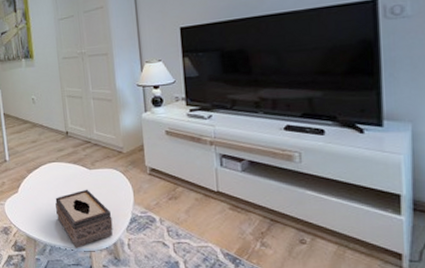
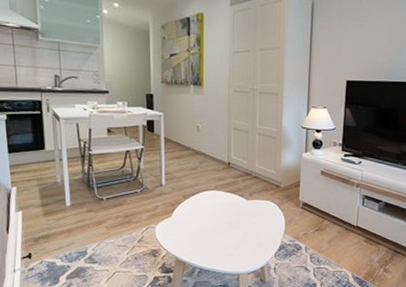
tissue box: present [55,189,113,248] -> none [209,217,263,271]

